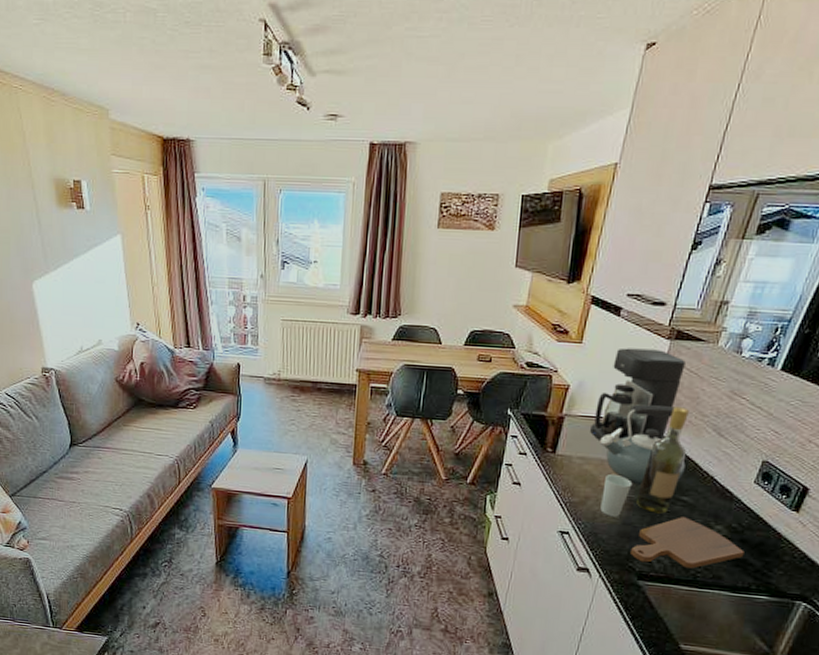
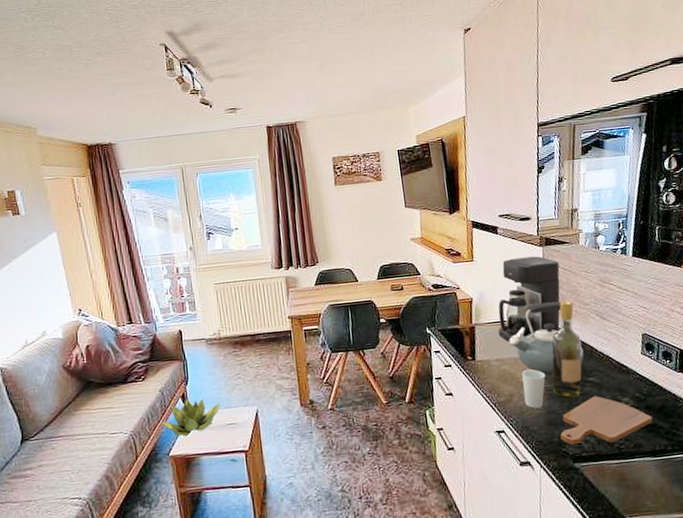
decorative plant: none [208,435,270,473] -> present [161,398,220,437]

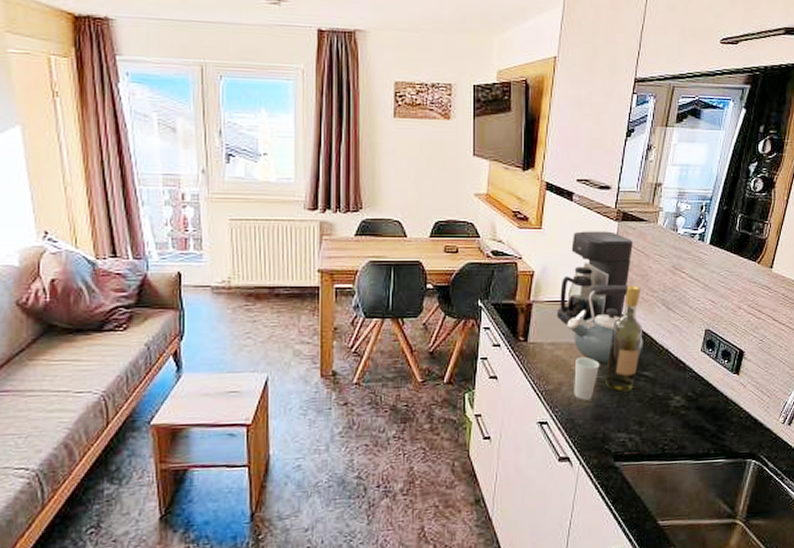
decorative plant: present [161,398,220,437] -> none [144,357,222,403]
cutting board: present [560,396,653,446] -> none [606,392,701,443]

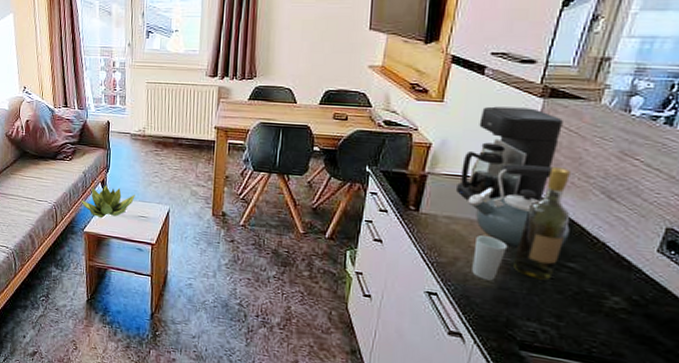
decorative plant: none [144,357,222,403] -> present [81,184,135,219]

